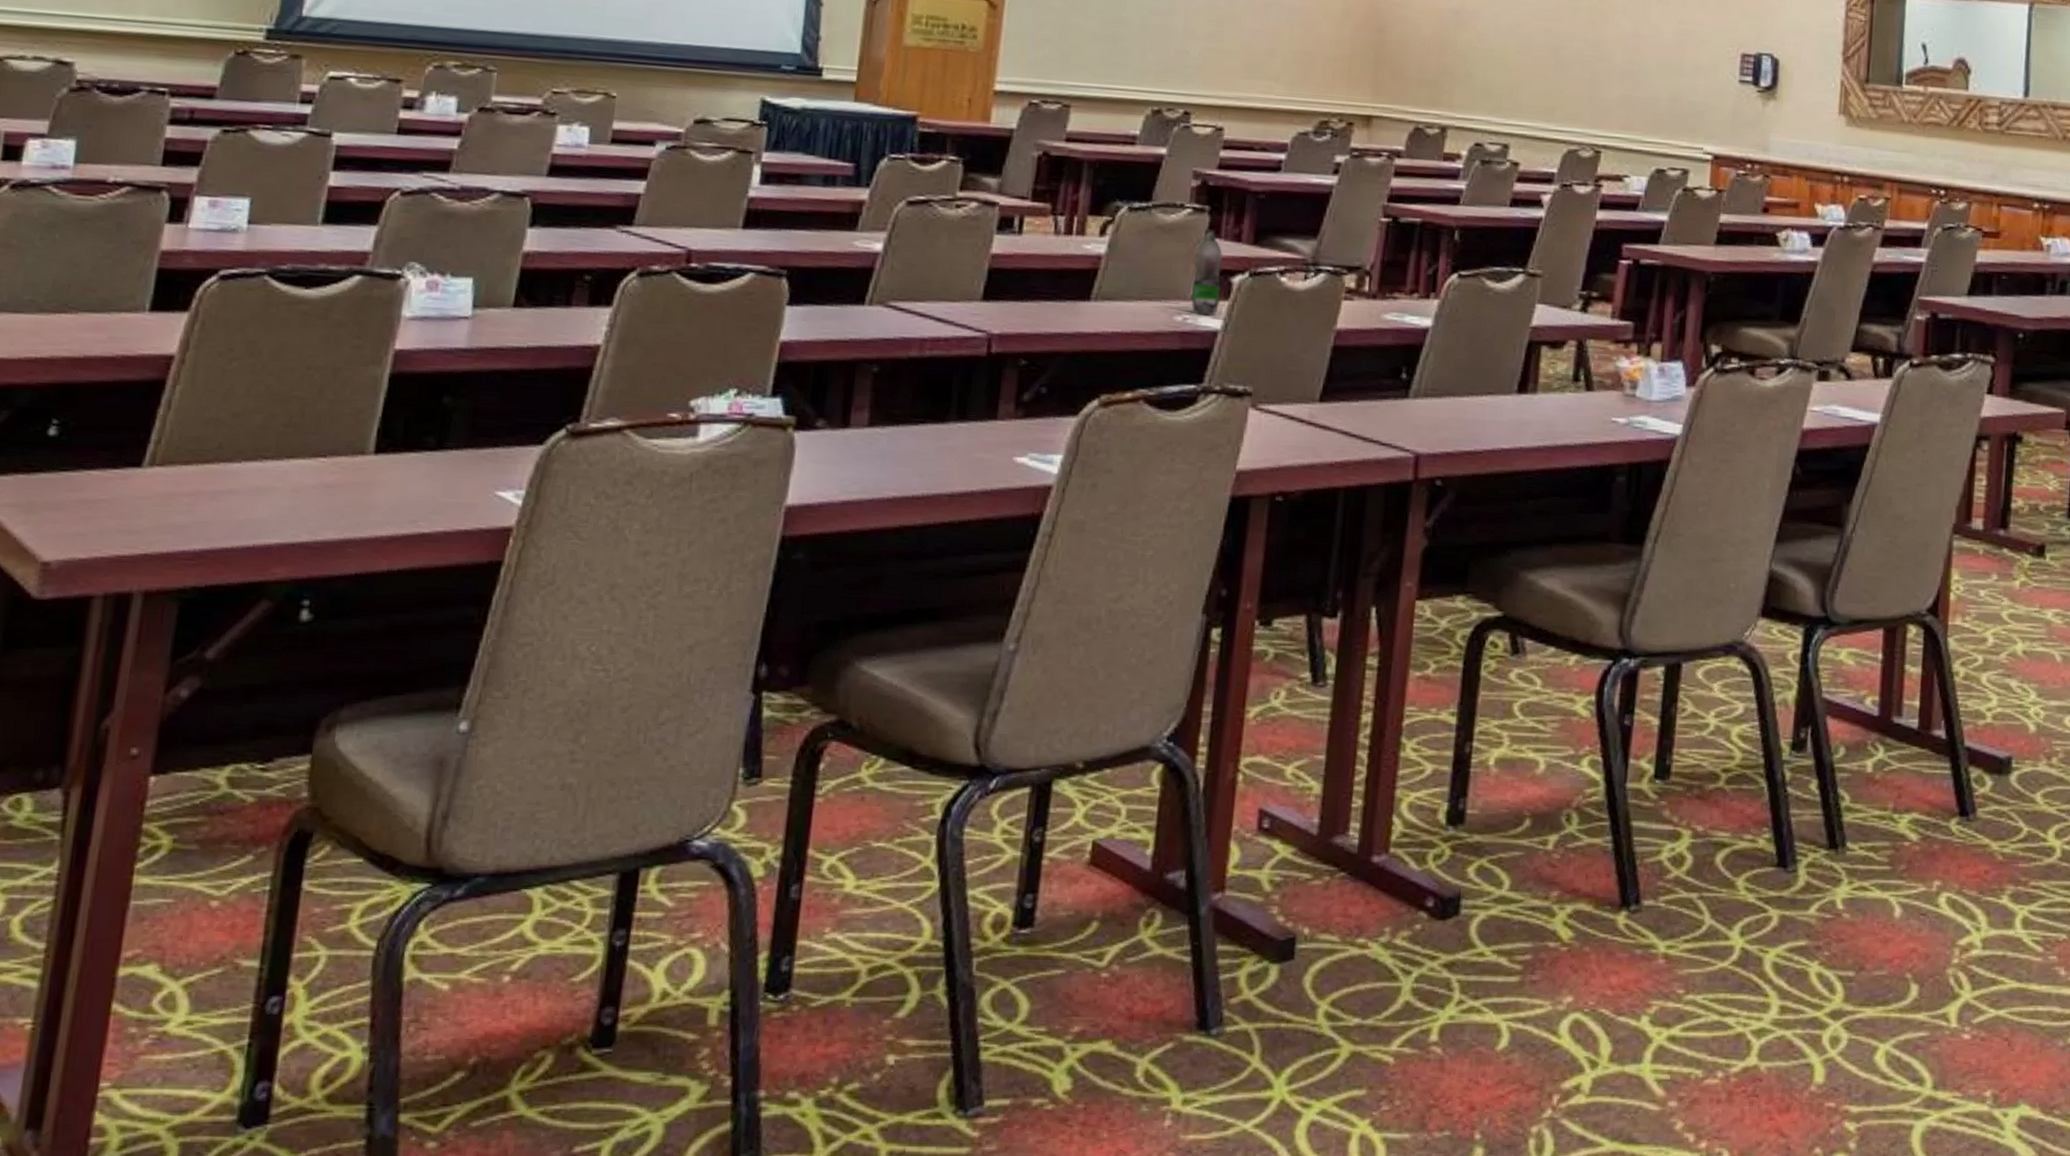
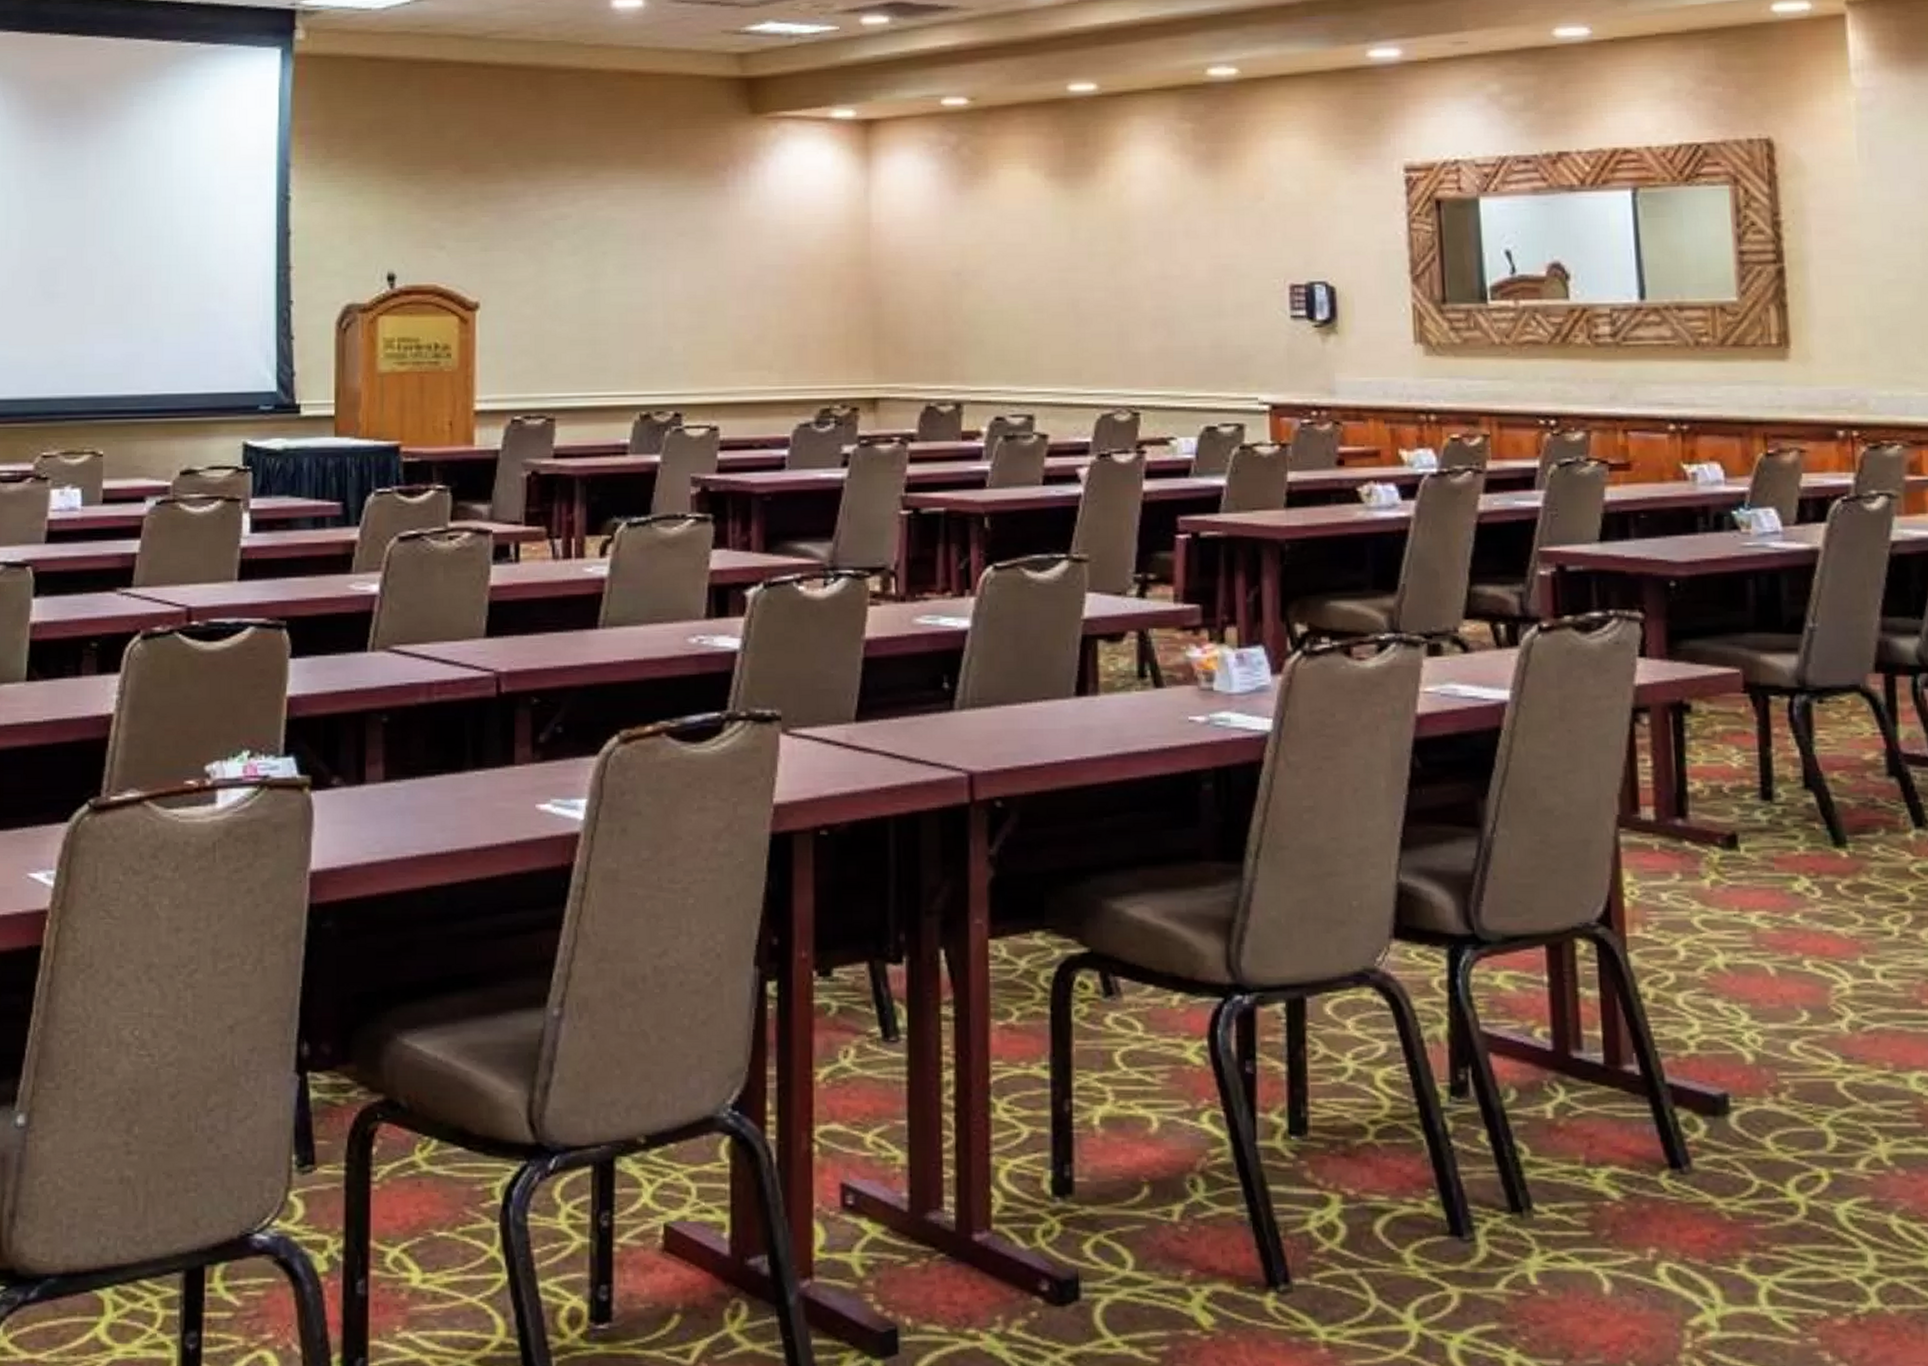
bottle: present [1190,230,1223,316] -> none [702,540,736,635]

